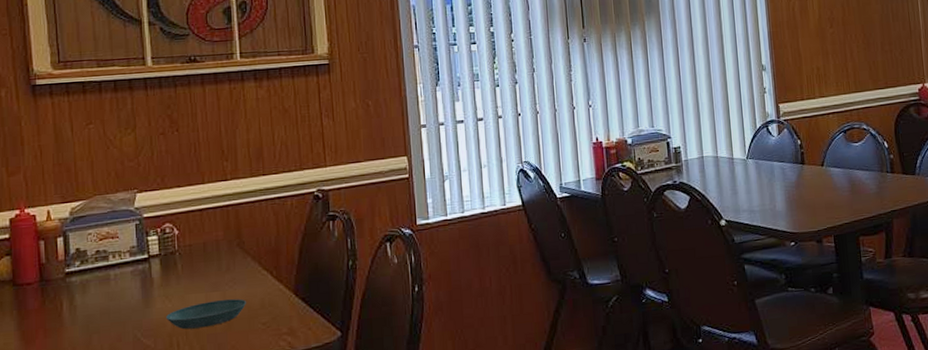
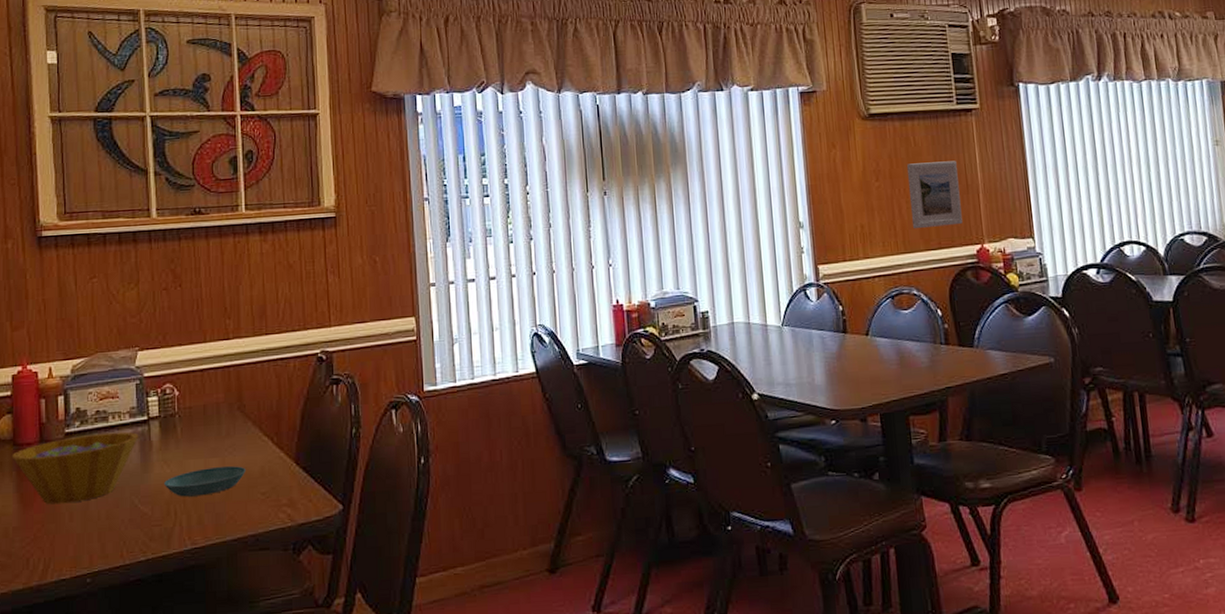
bowl: none [12,270,140,341] -> present [12,432,139,505]
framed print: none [857,9,906,71] -> present [906,160,963,229]

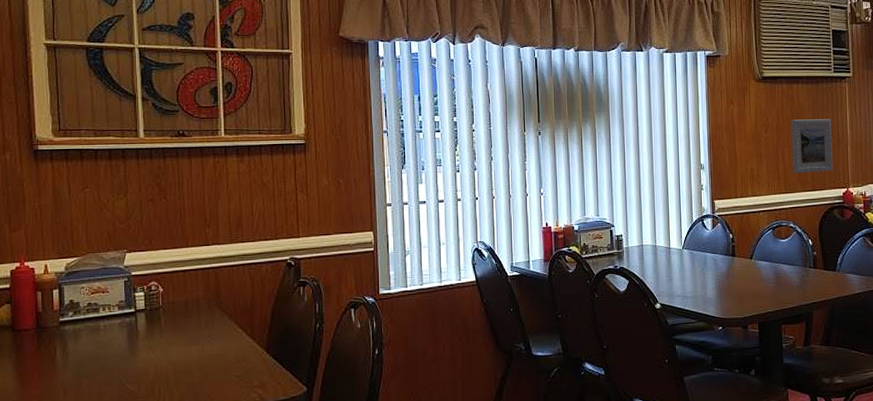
bowl: present [12,432,139,505] -> none [10,321,127,382]
saucer: present [163,466,247,497] -> none [148,353,223,378]

